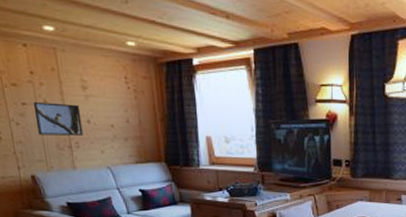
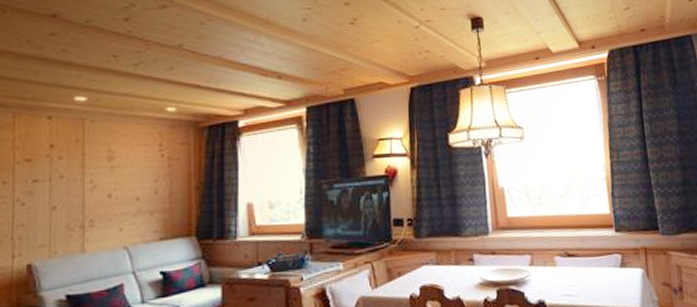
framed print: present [33,102,84,136] -> none [45,177,102,216]

